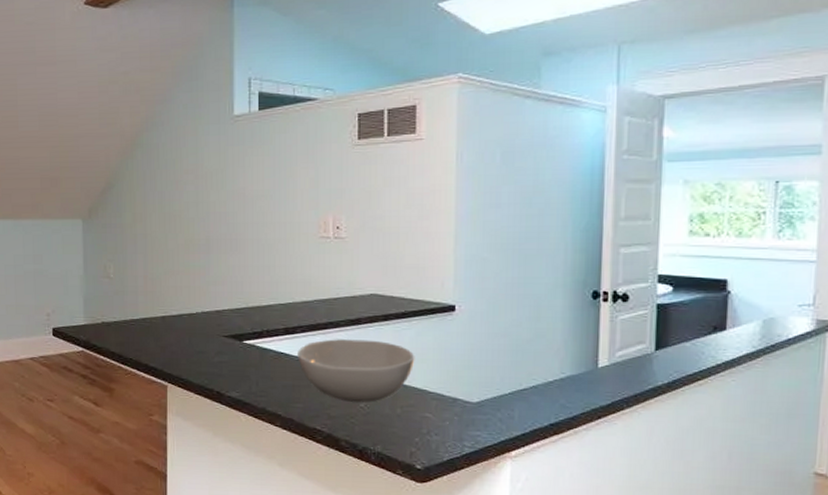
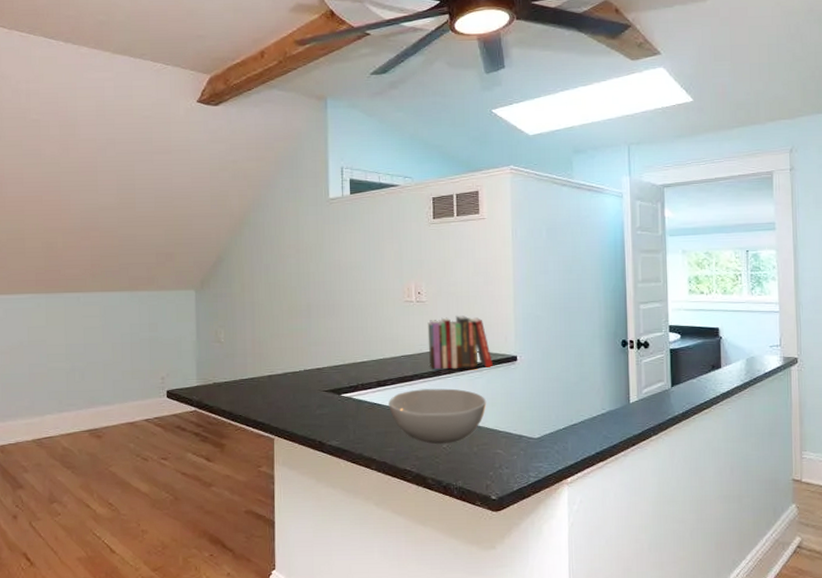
books: none [346,256,425,318] -> present [427,315,493,370]

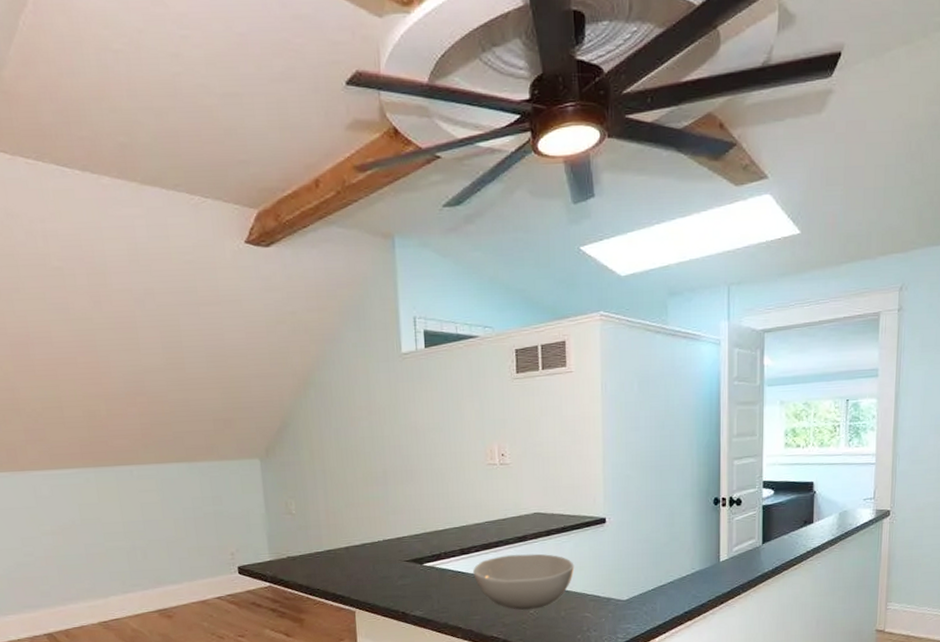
books: present [427,315,493,370] -> none [512,477,581,535]

